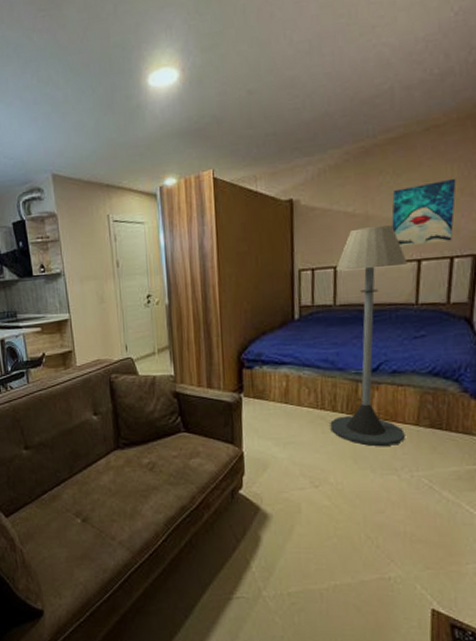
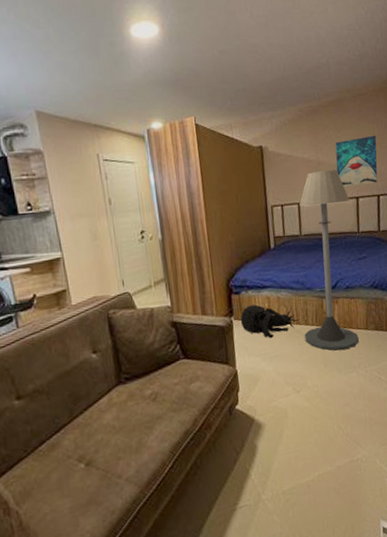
tactical helmet: none [251,382,324,422] -> present [240,304,299,339]

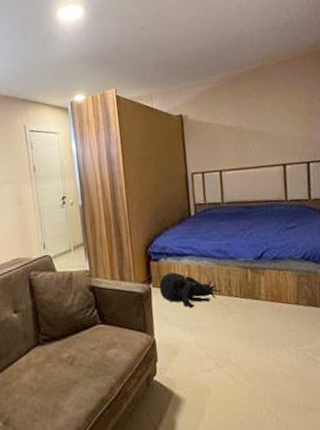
floor lamp: present [299,170,359,351] -> none [220,137,289,326]
wall art: present [335,135,378,187] -> none [259,100,307,154]

